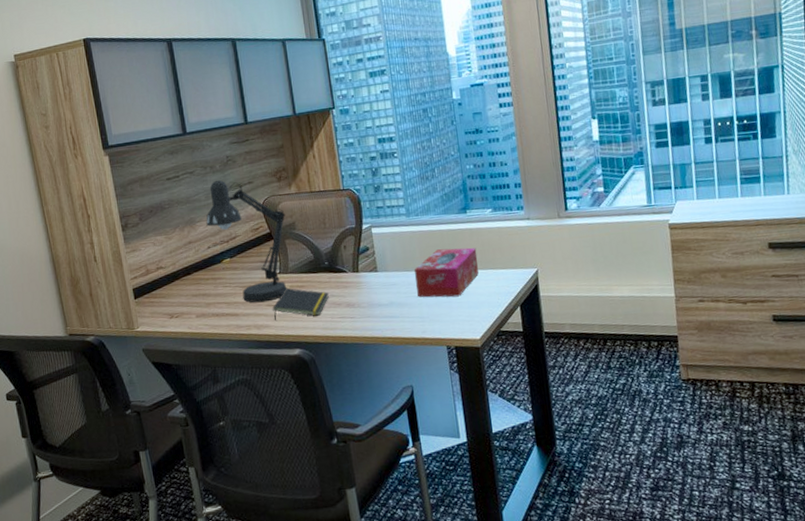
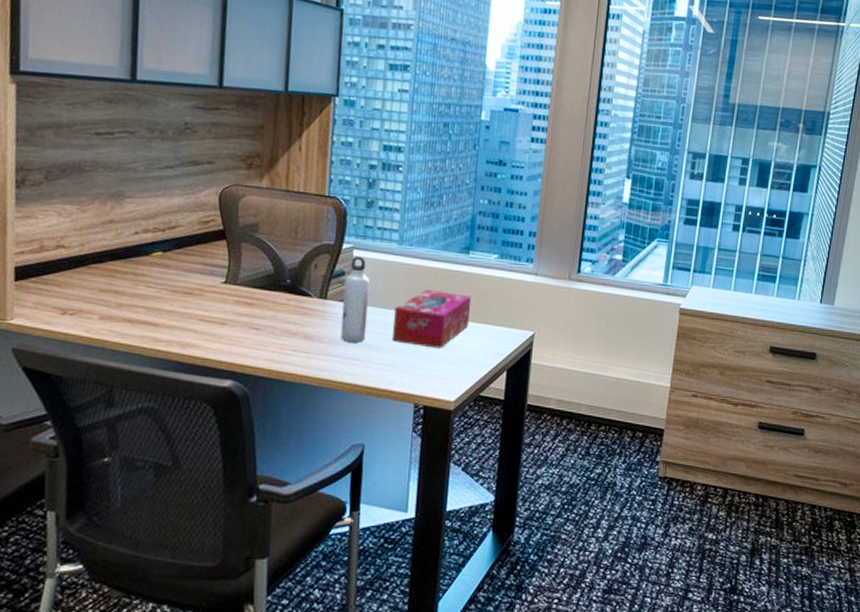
desk lamp: present [206,179,287,303] -> none [139,149,248,315]
notepad: present [272,288,329,320] -> none [206,303,283,343]
water bottle: none [370,232,396,304] -> present [340,255,371,343]

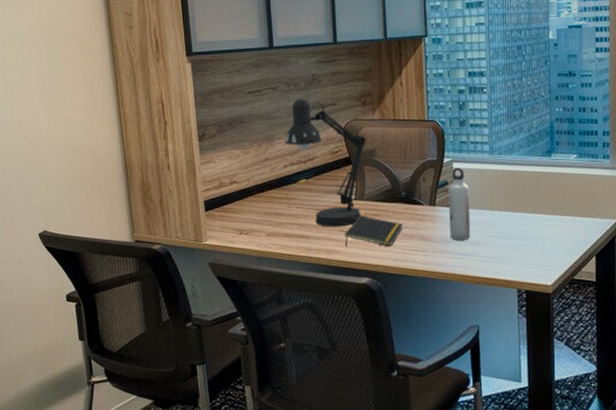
desk lamp: none [139,149,248,315] -> present [285,98,366,227]
notepad: none [206,303,283,343] -> present [344,216,403,247]
tissue box: present [392,290,472,349] -> none [492,191,558,241]

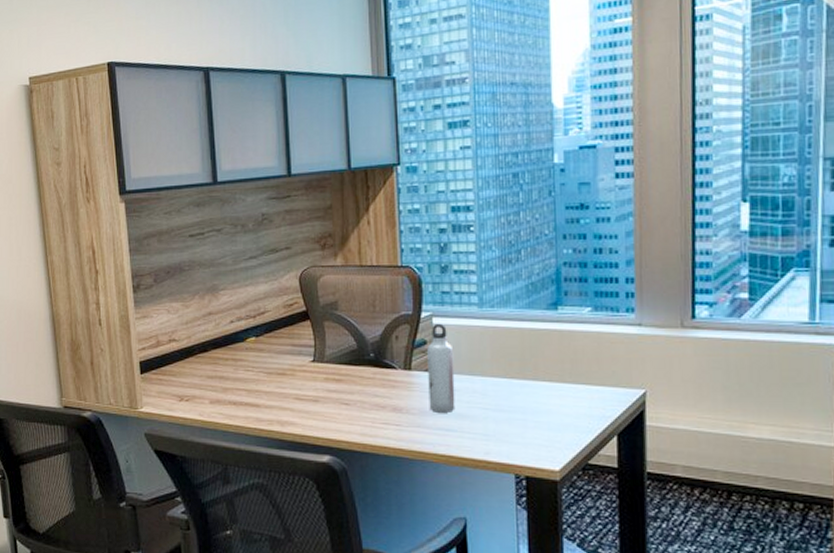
desk lamp: present [285,98,366,227] -> none [231,241,327,394]
notepad: present [344,216,403,247] -> none [301,381,371,418]

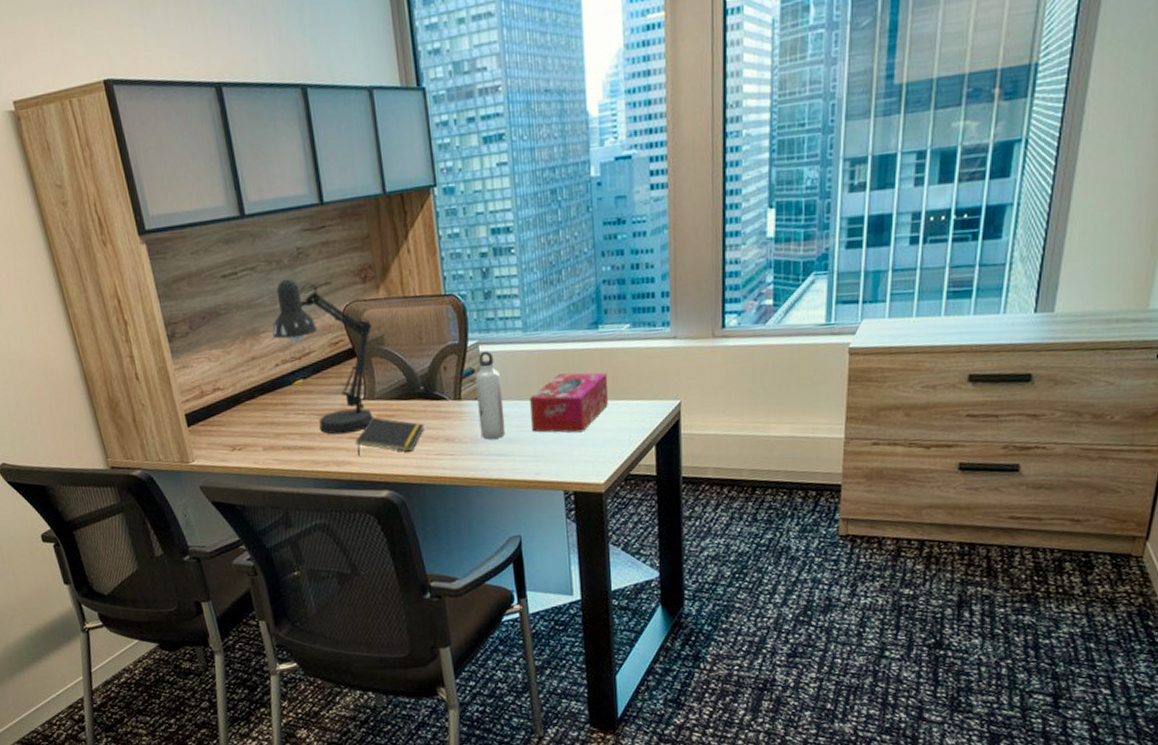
desk lamp: none [231,241,327,394] -> present [272,278,373,435]
notepad: none [301,381,371,418] -> present [355,418,424,456]
tissue box: none [483,352,567,415] -> present [530,372,609,433]

